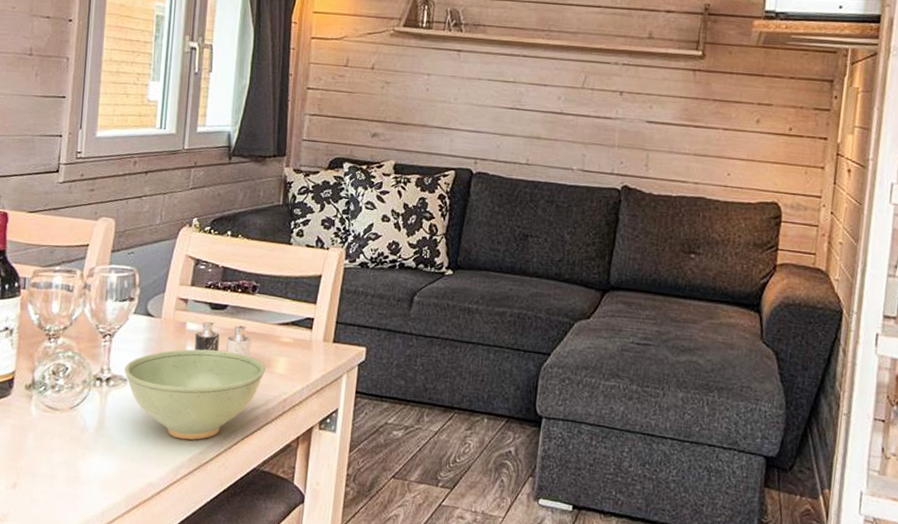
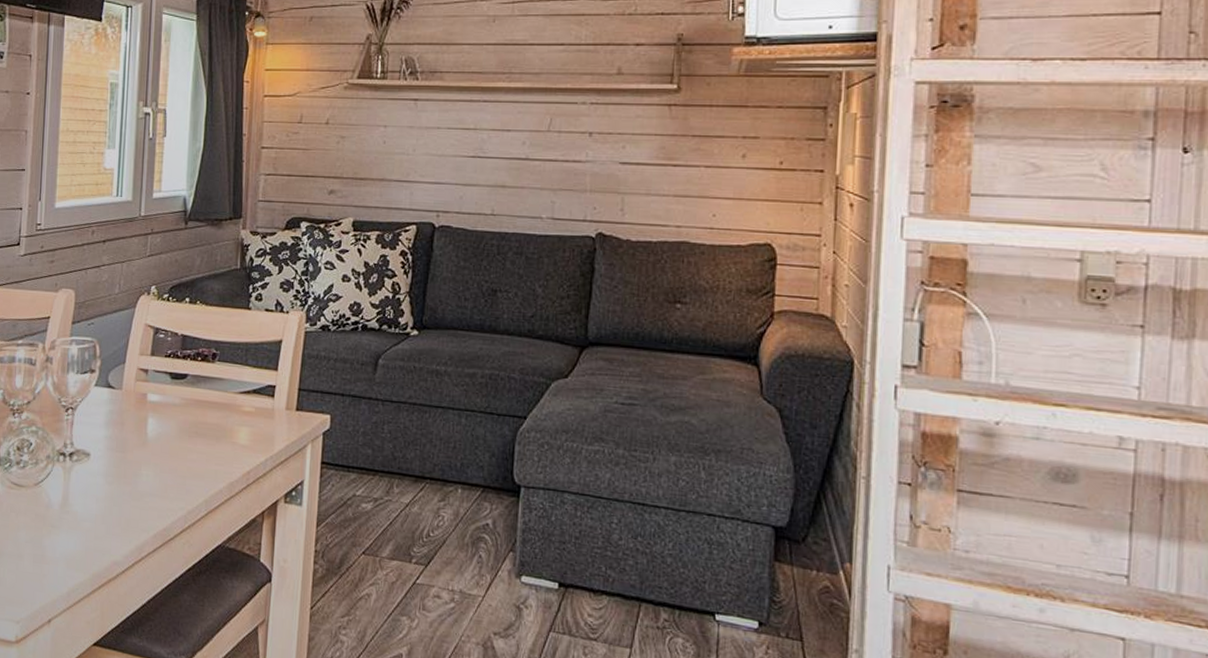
bowl: present [124,349,265,440] -> none [86,420,228,516]
candle: present [194,321,251,357] -> none [155,391,213,428]

